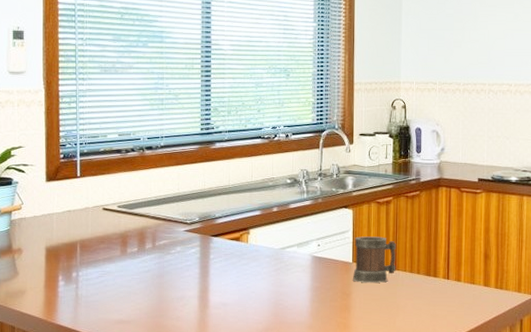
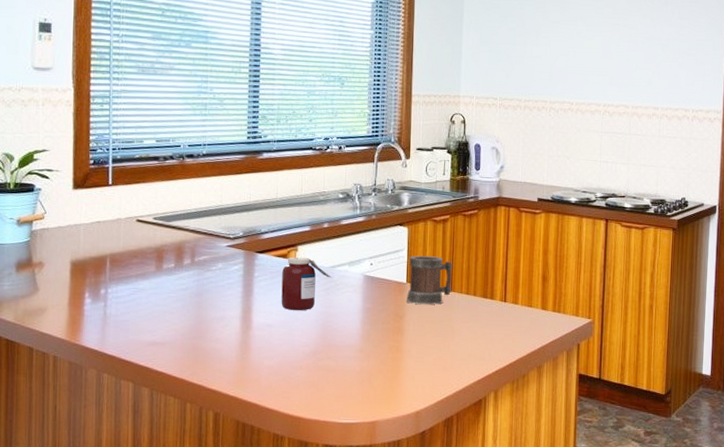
jar: none [235,239,282,291] -> present [281,257,332,311]

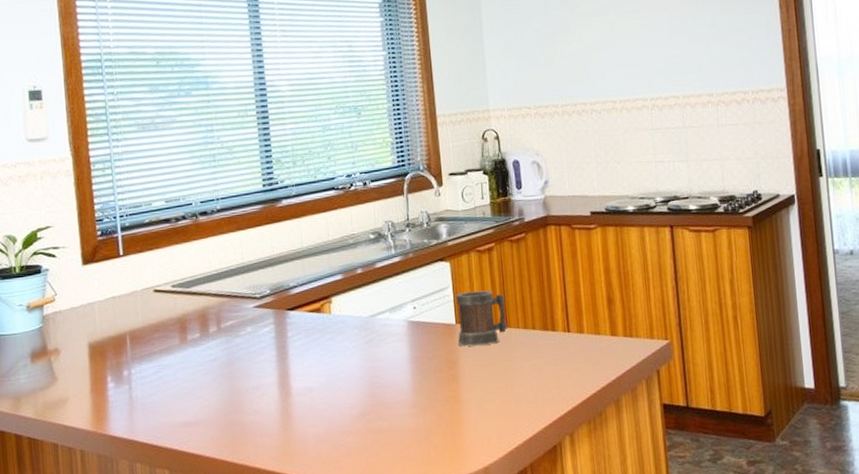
jar: present [281,257,332,311] -> none [317,308,373,370]

